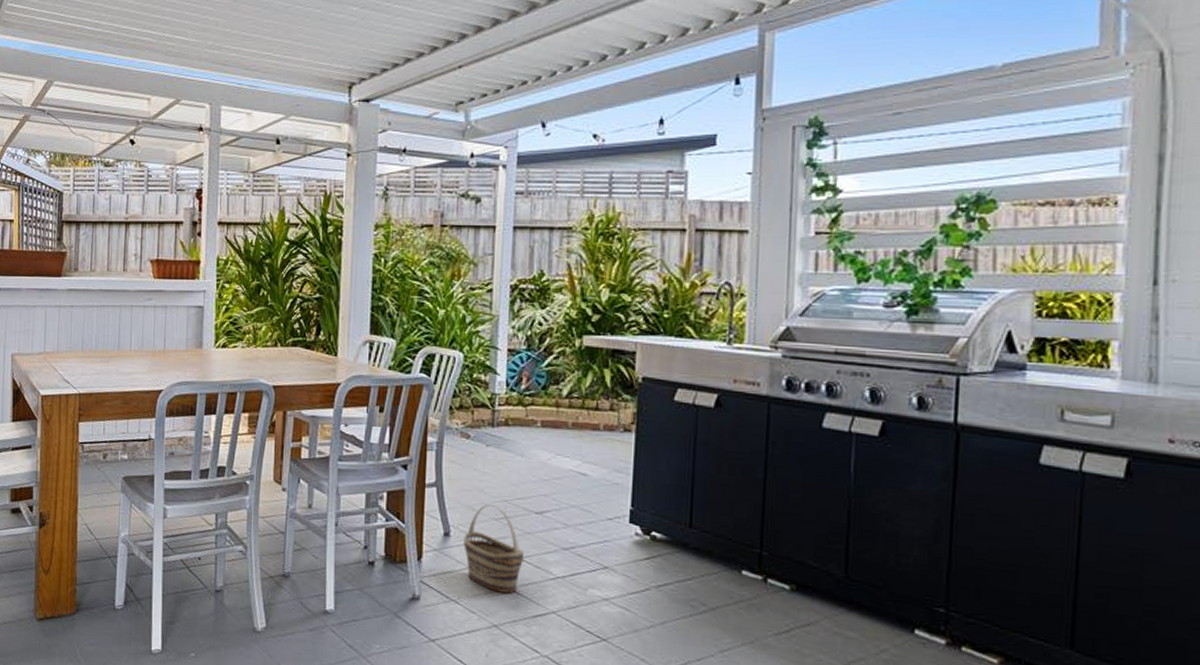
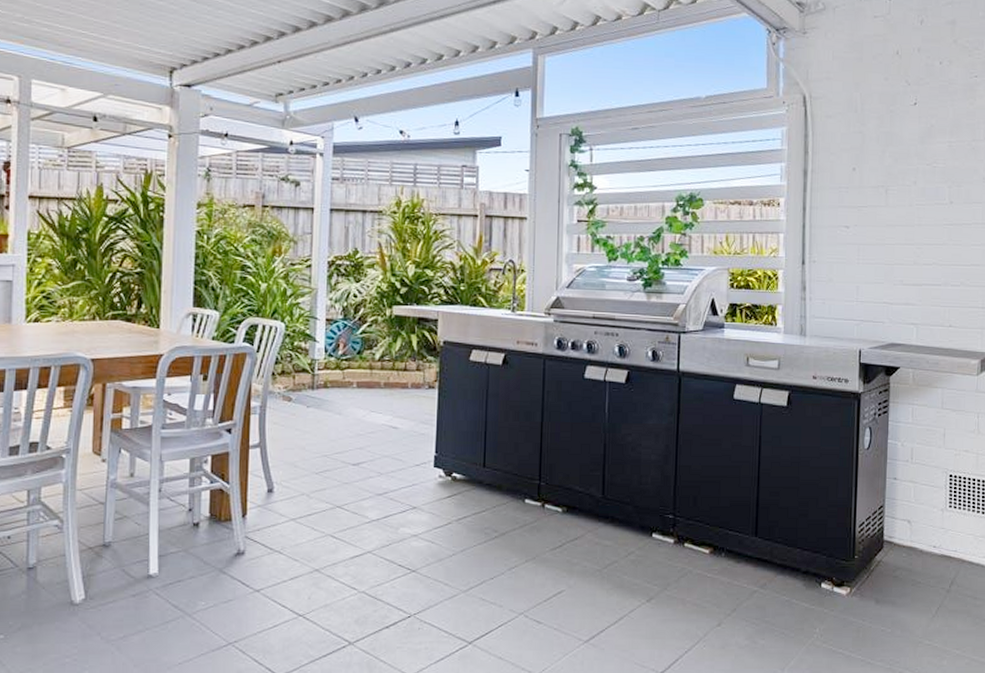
basket: present [463,504,524,594] -> none [286,459,342,540]

